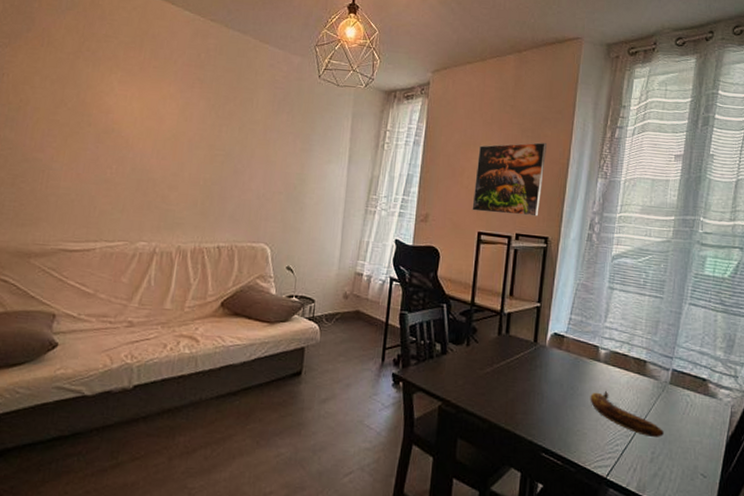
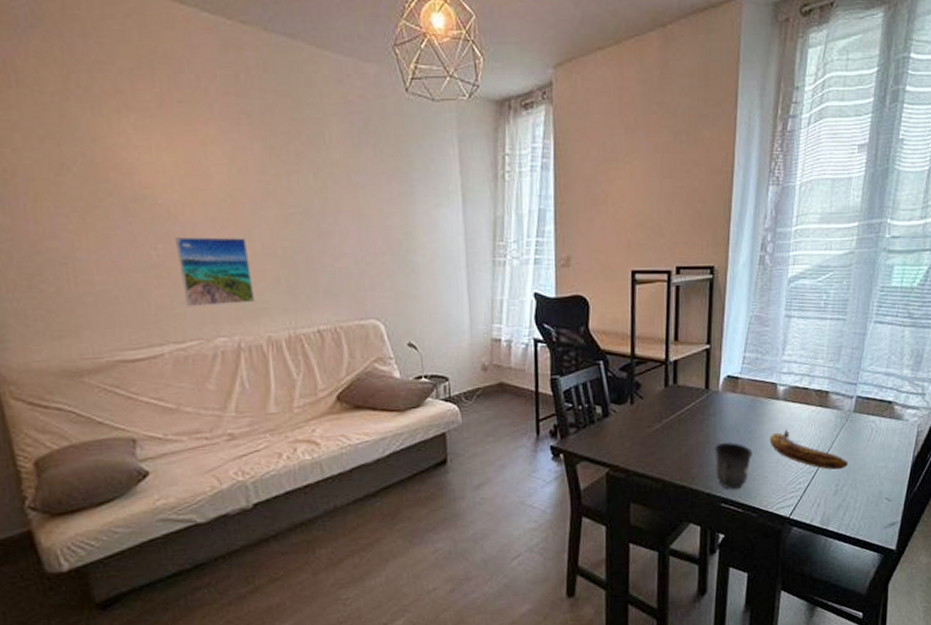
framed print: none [123,162,178,218] -> present [175,237,255,307]
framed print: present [472,142,547,217] -> none [621,147,705,245]
mug: none [538,394,574,441] -> present [714,442,753,489]

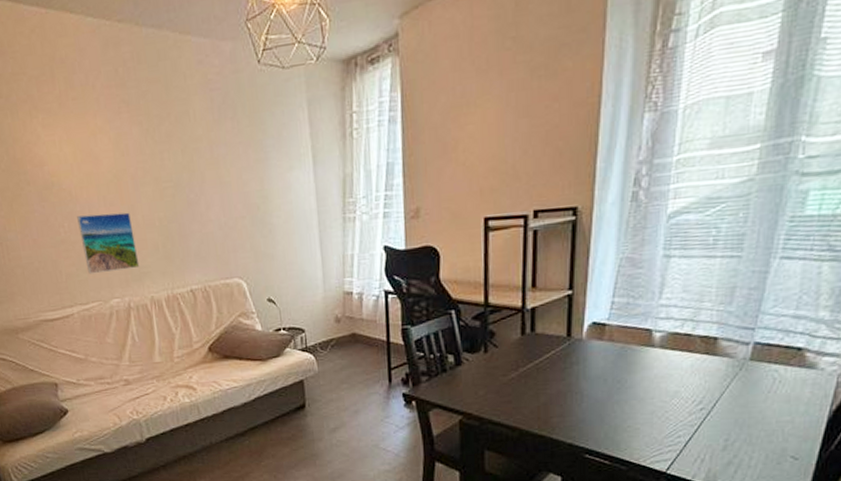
mug: present [714,442,753,489] -> none [577,392,622,440]
banana: present [769,429,848,471] -> none [642,378,741,424]

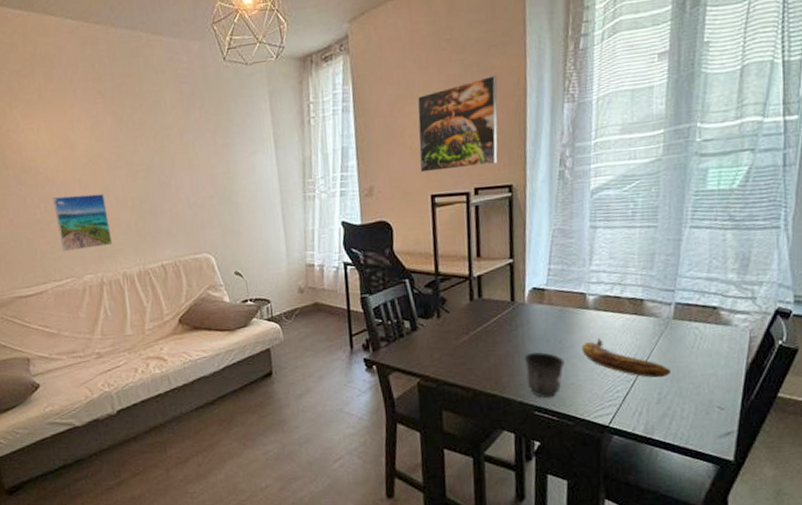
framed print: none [473,78,567,193] -> present [417,74,498,173]
mug: none [577,392,622,440] -> present [524,352,565,398]
banana: none [642,378,741,424] -> present [581,337,671,379]

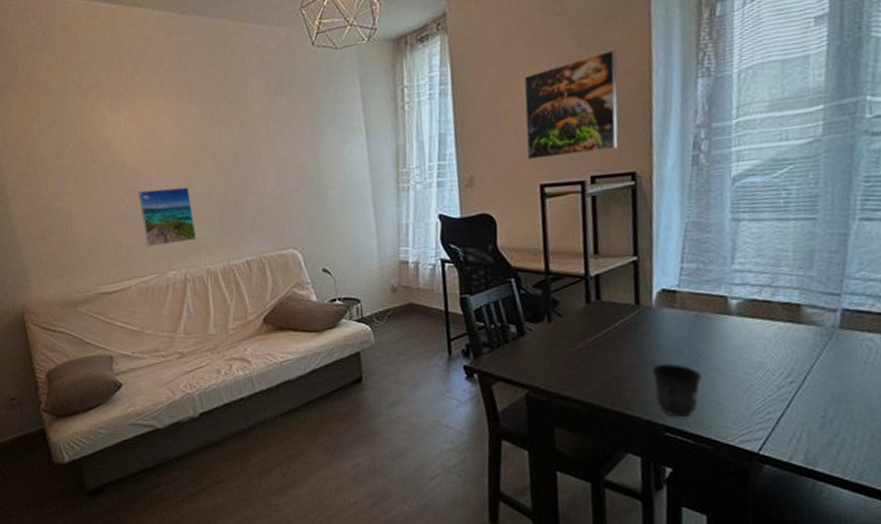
banana: present [581,337,671,379] -> none [722,348,838,399]

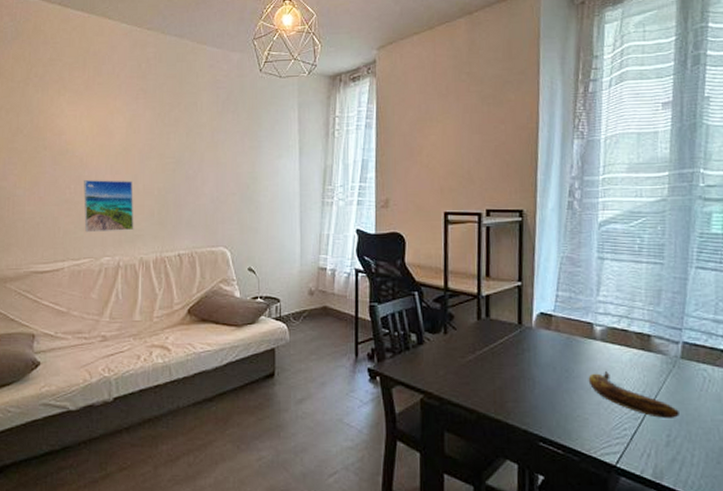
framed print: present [523,49,619,160] -> none [435,107,512,190]
mug: present [651,364,702,417] -> none [529,380,571,428]
banana: none [722,348,838,399] -> present [588,370,679,420]

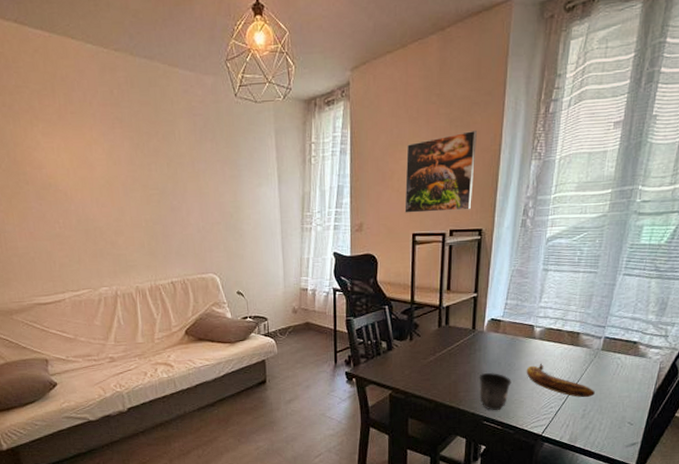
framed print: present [83,180,134,233] -> none [71,213,127,265]
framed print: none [435,107,512,190] -> present [404,129,477,213]
mug: none [529,380,571,428] -> present [479,373,512,410]

